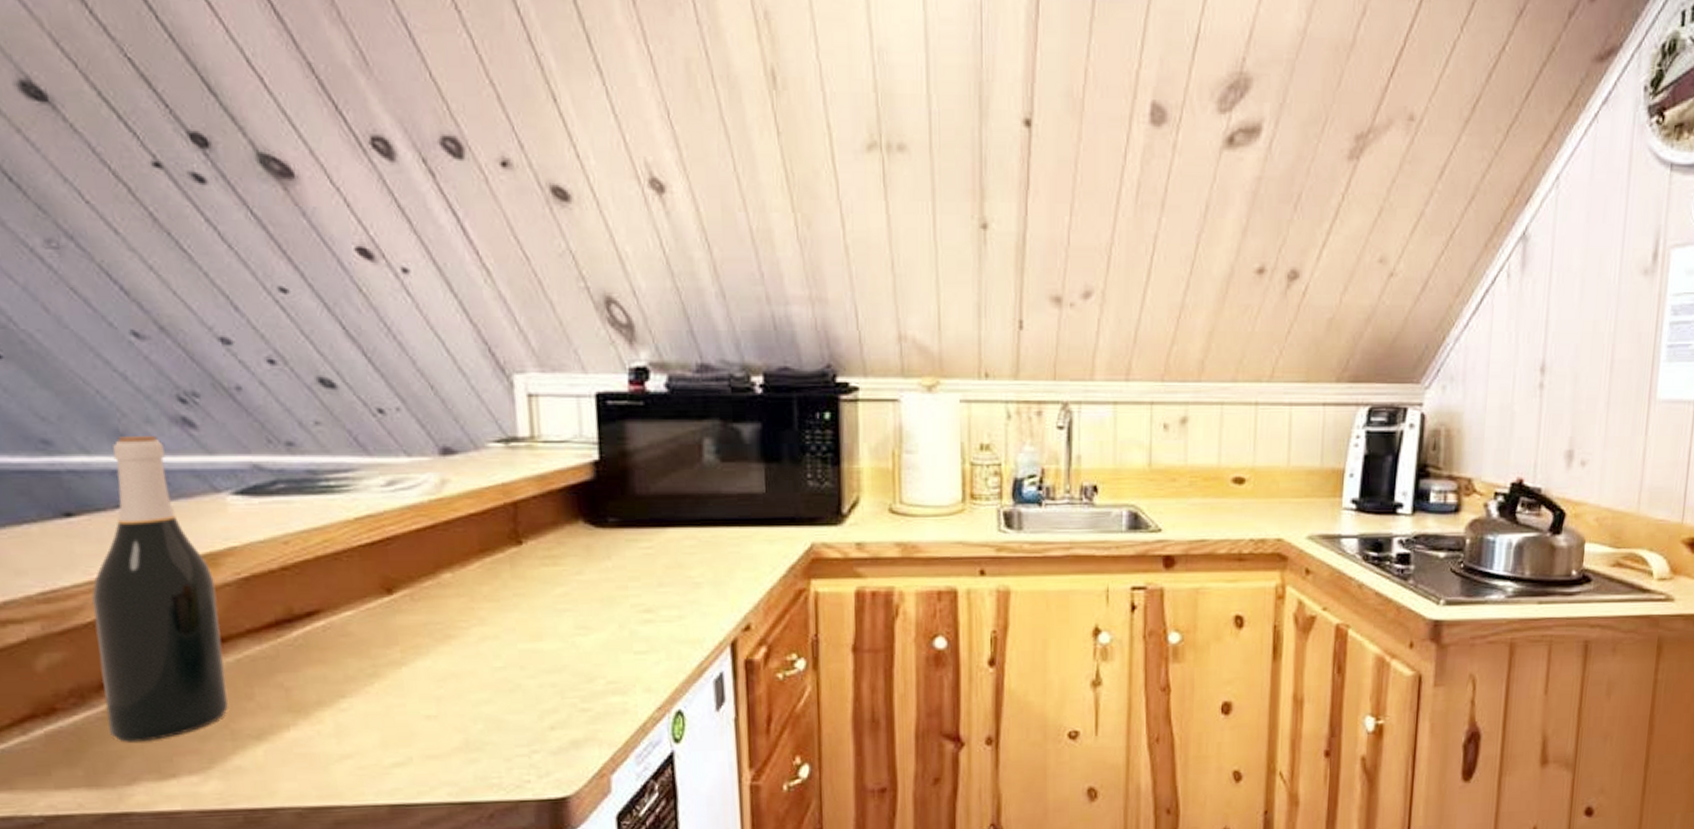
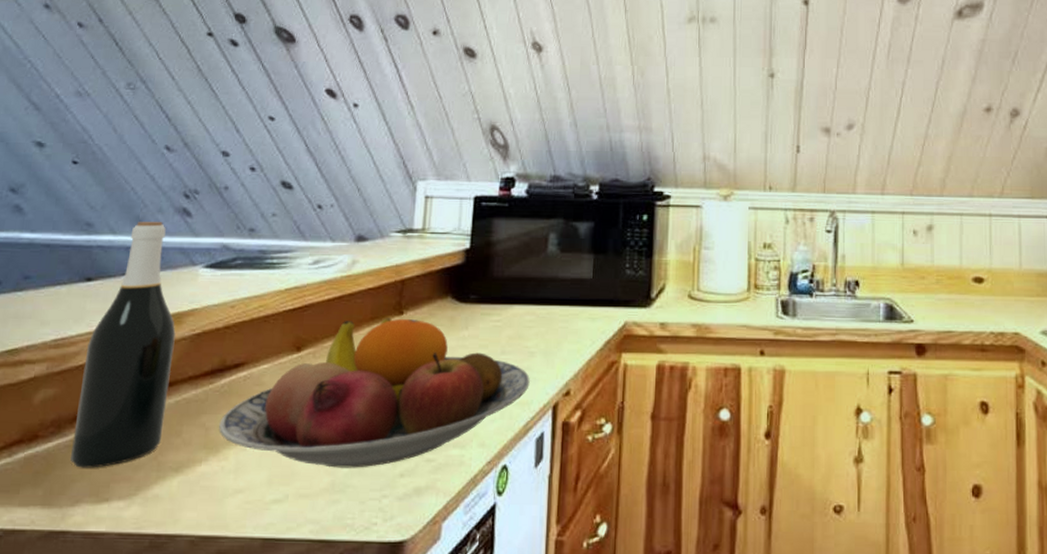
fruit bowl: none [302,549,699,725] -> present [219,318,530,468]

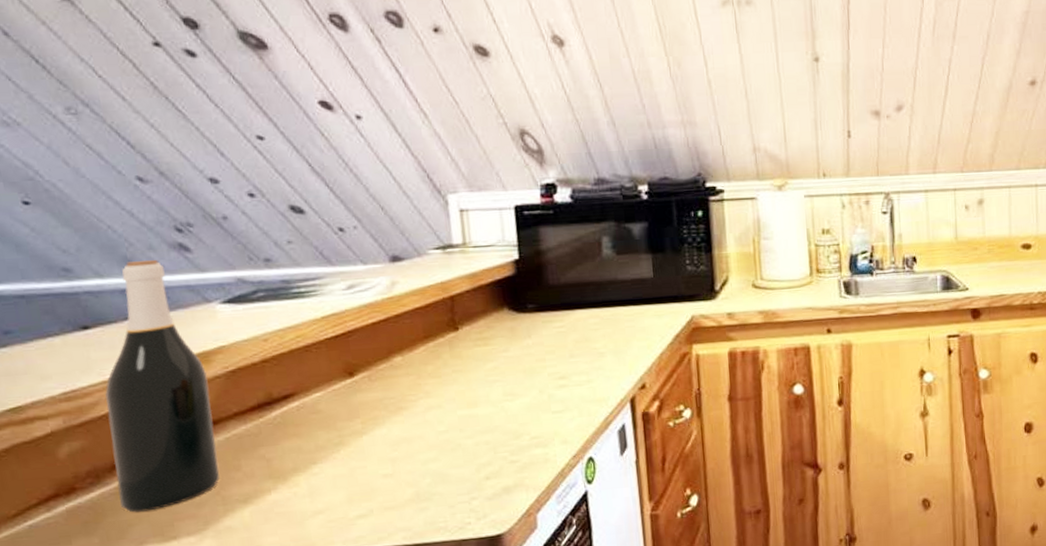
fruit bowl: present [219,318,530,468] -> none [280,333,604,480]

